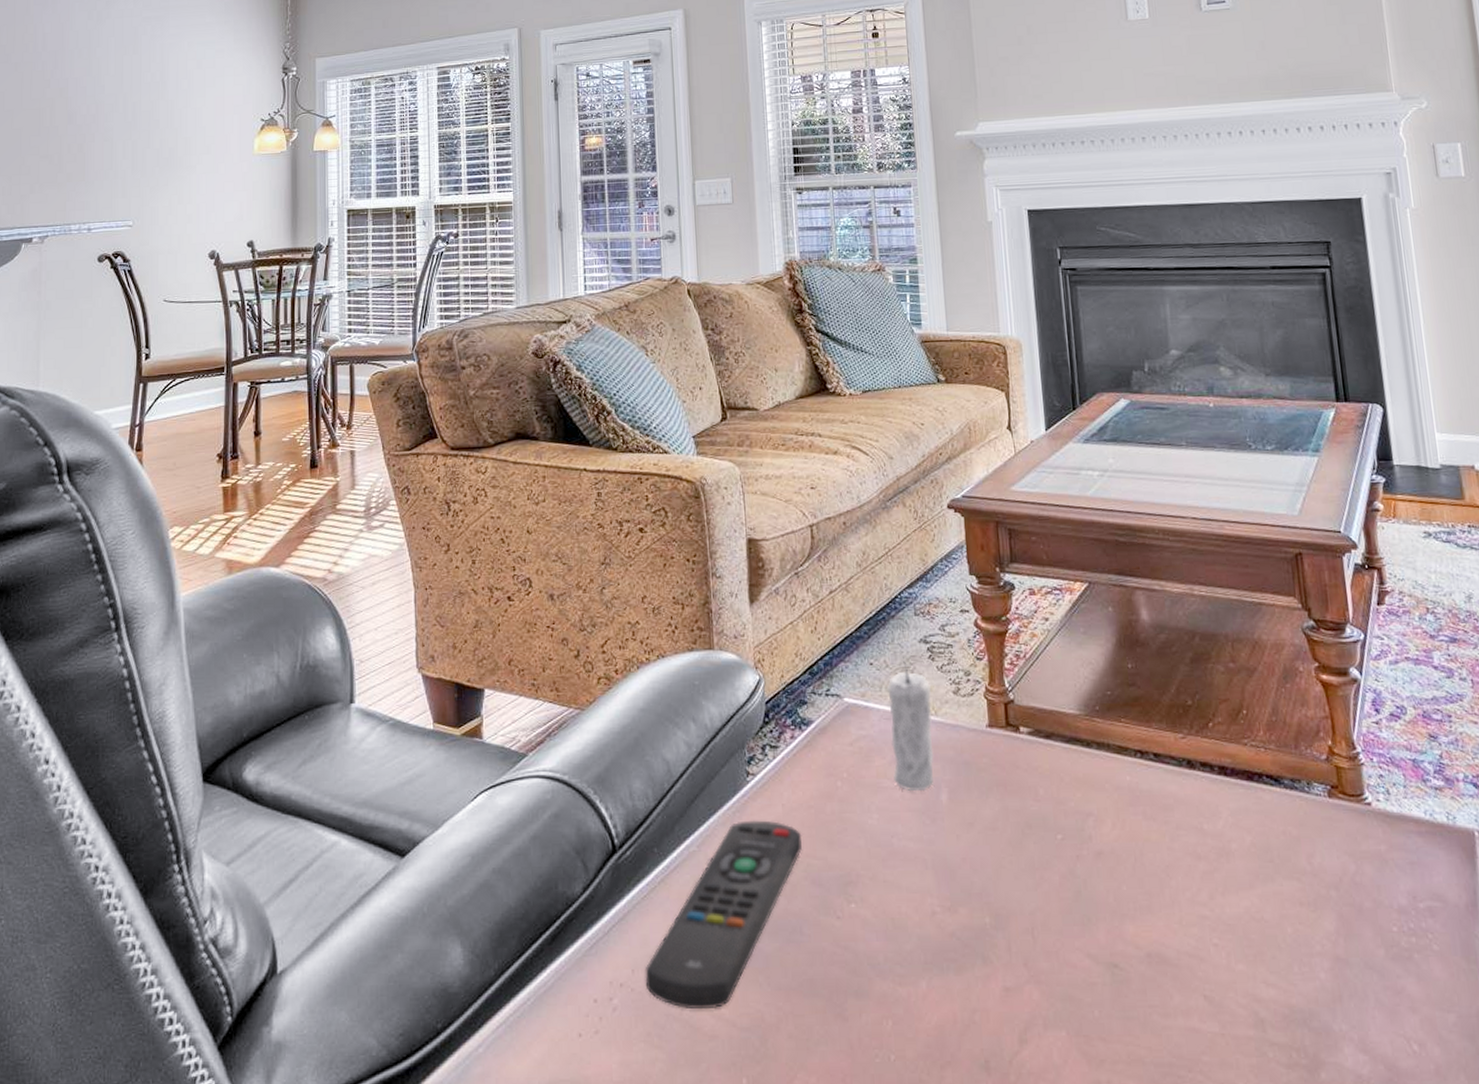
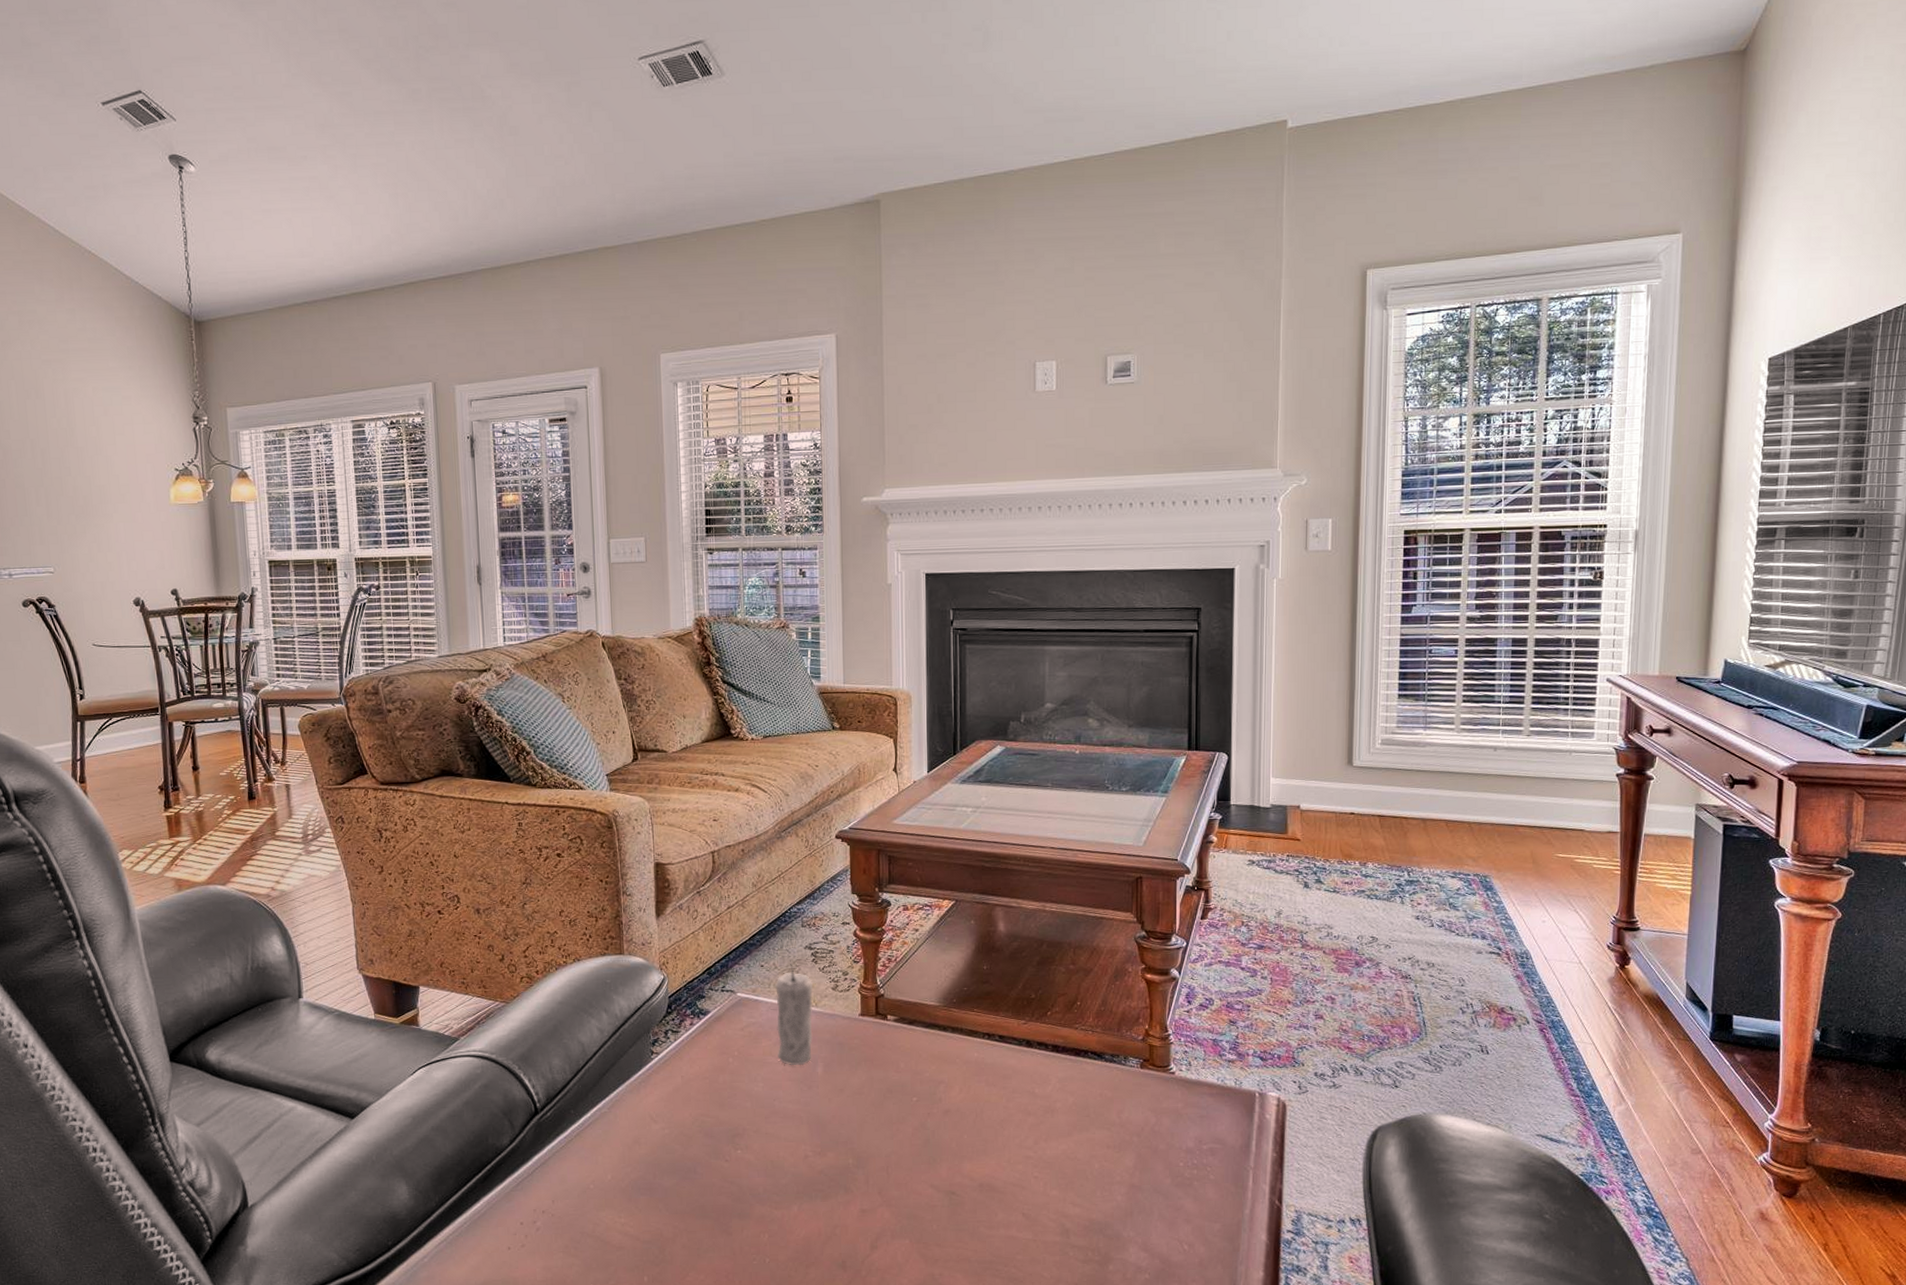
remote control: present [645,820,802,1010] -> none [563,1088,697,1229]

